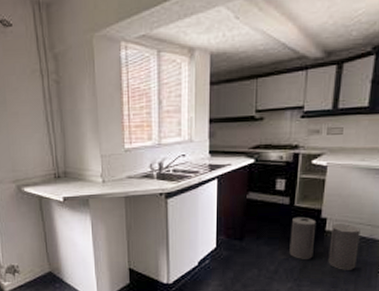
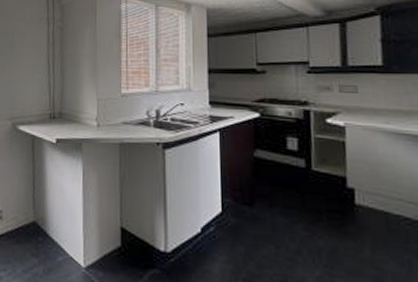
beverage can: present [289,216,360,270] -> none [310,183,404,261]

